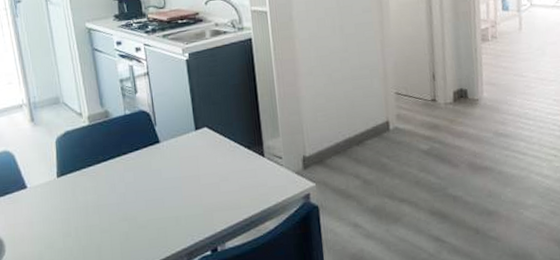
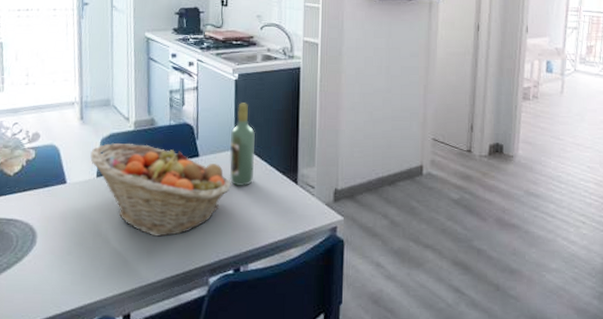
fruit basket: none [47,137,198,229] -> present [90,142,232,237]
wine bottle: none [189,82,220,167] -> present [229,103,255,186]

